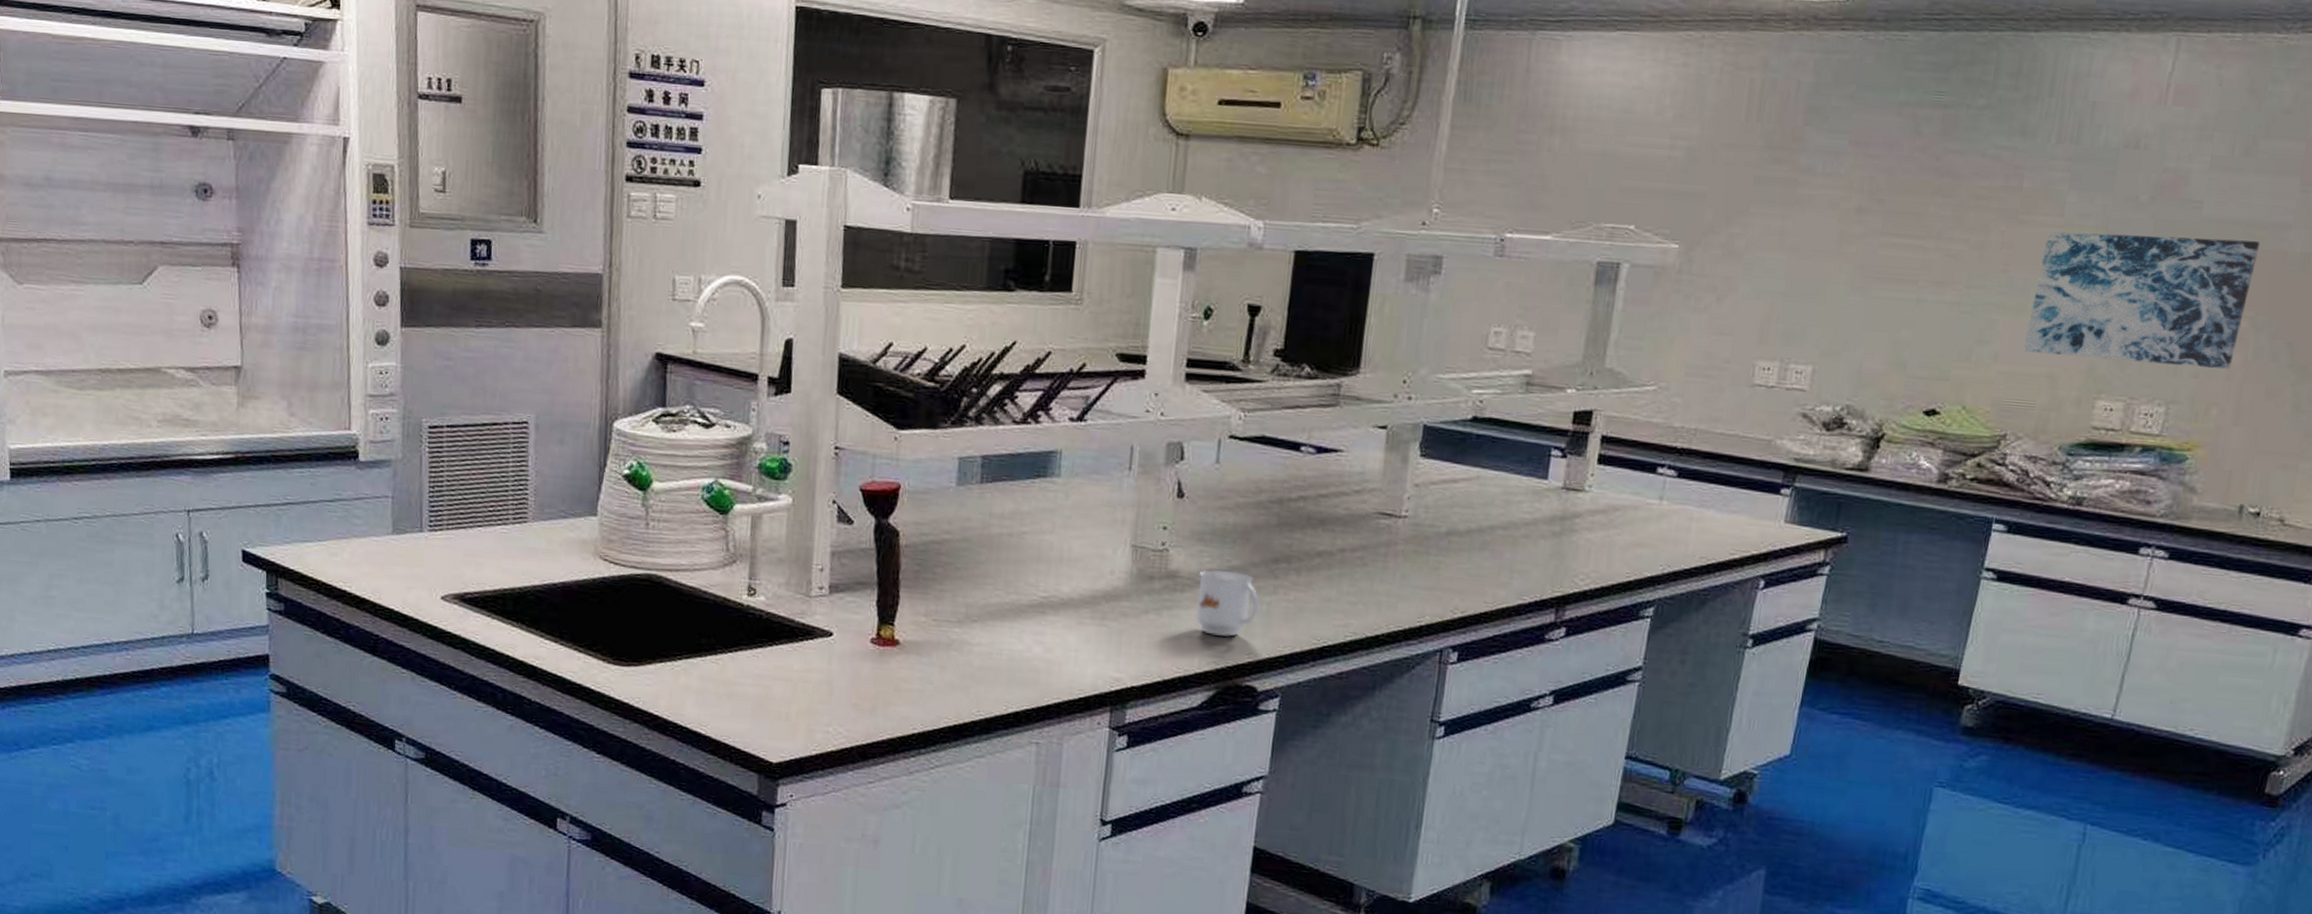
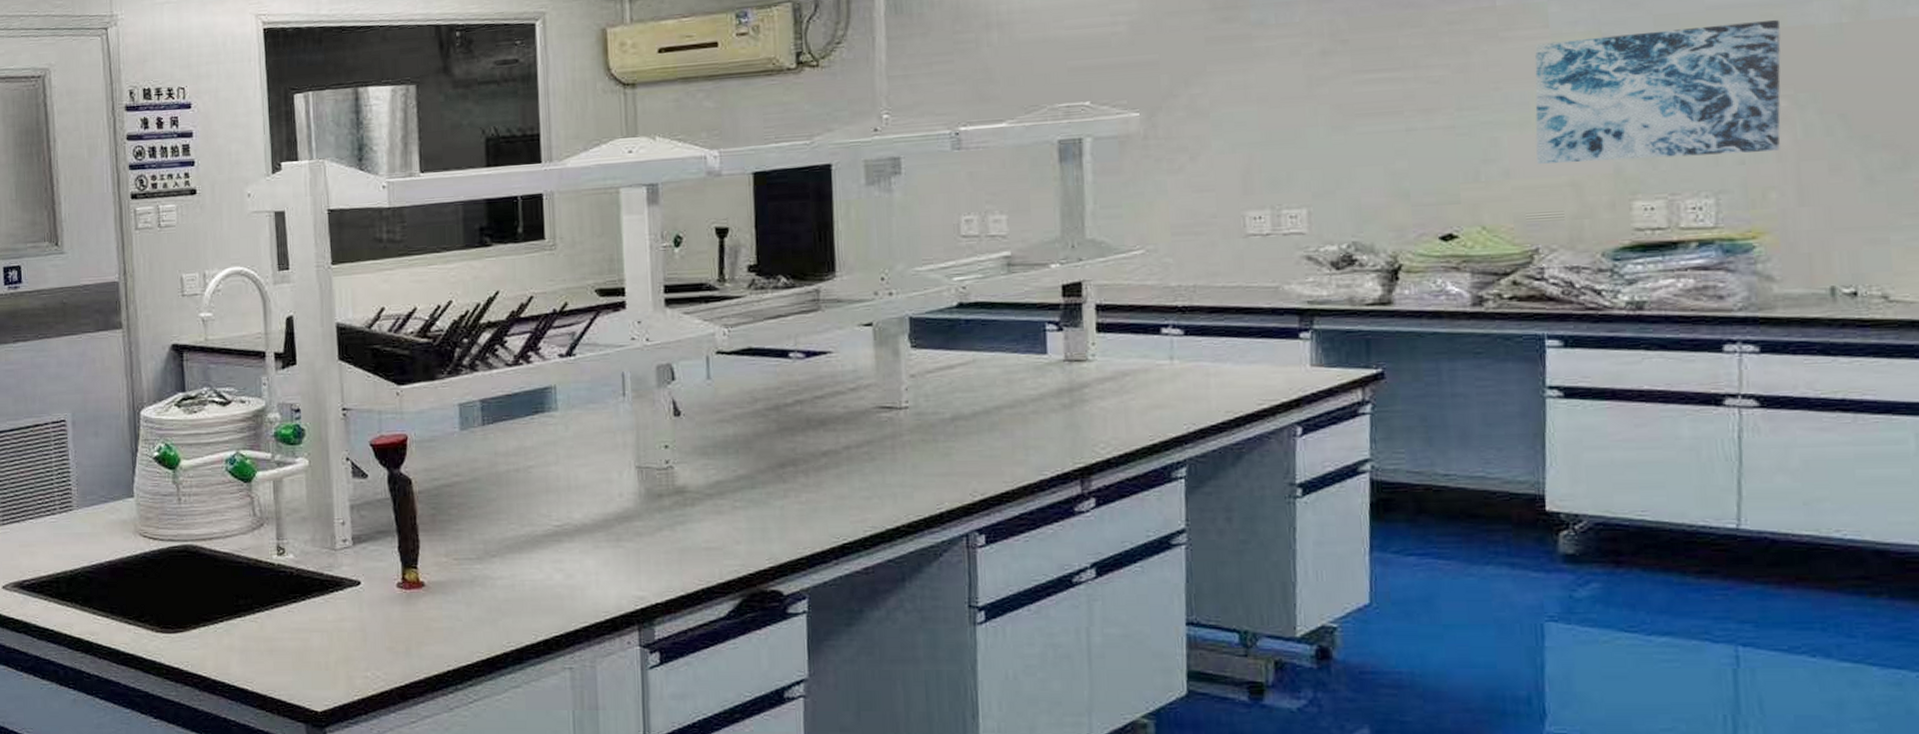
mug: present [1196,570,1260,637] -> none [708,480,773,545]

